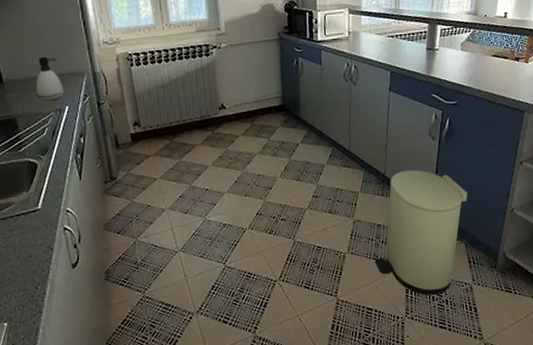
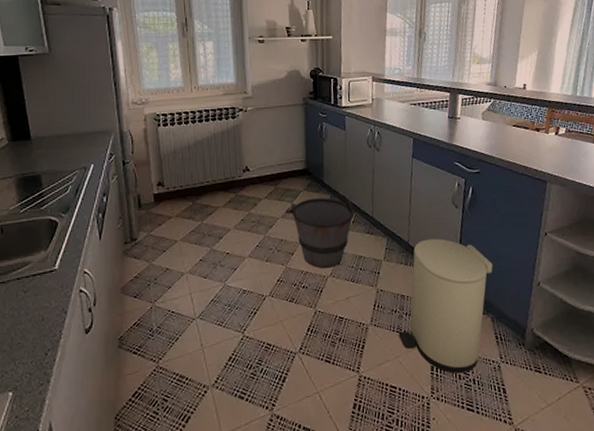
soap dispenser: present [36,56,64,101] -> none [63,115,90,159]
bucket: none [262,133,331,201] -> present [285,198,354,268]

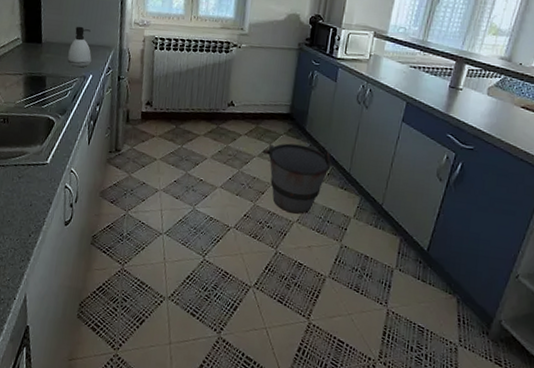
soap dispenser: none [63,115,90,159] -> present [67,26,92,68]
pedal bin: present [398,238,493,374] -> none [355,206,470,347]

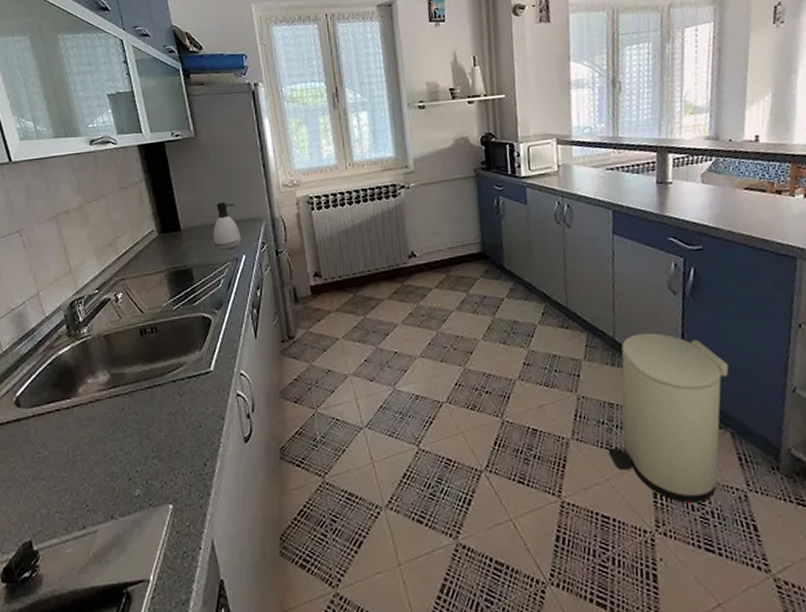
bucket: present [262,143,331,214] -> none [460,285,544,370]
pedal bin: none [355,206,470,347] -> present [608,332,729,503]

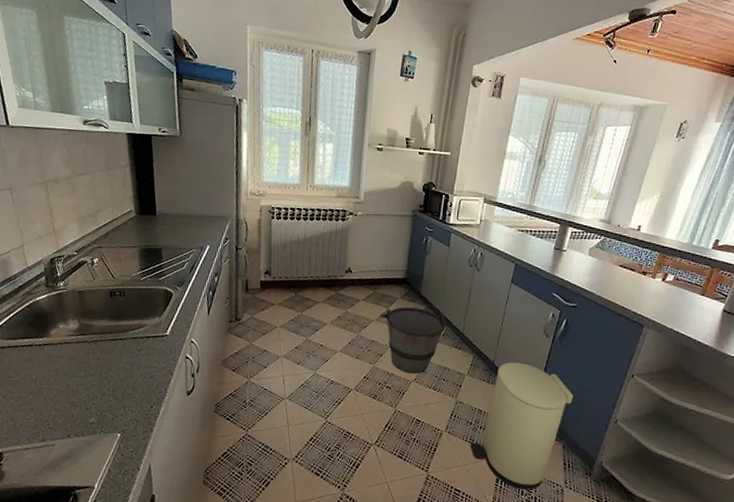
soap dispenser: present [213,201,241,250] -> none [183,197,208,239]
bucket: none [460,285,544,370] -> present [380,306,446,374]

